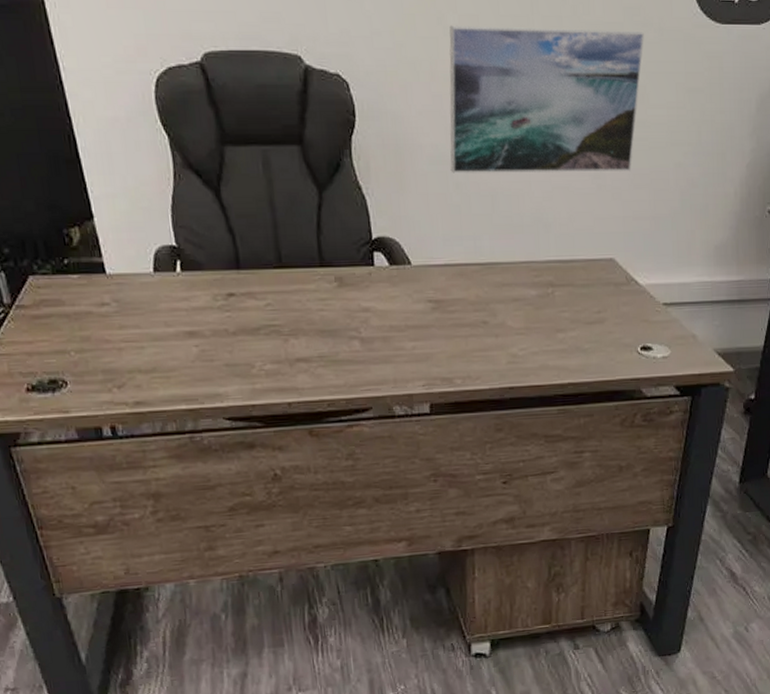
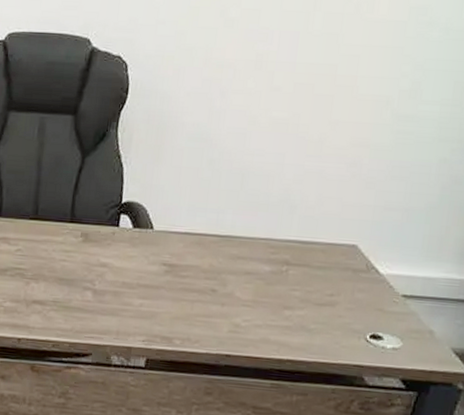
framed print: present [449,25,644,173] -> none [207,18,428,163]

